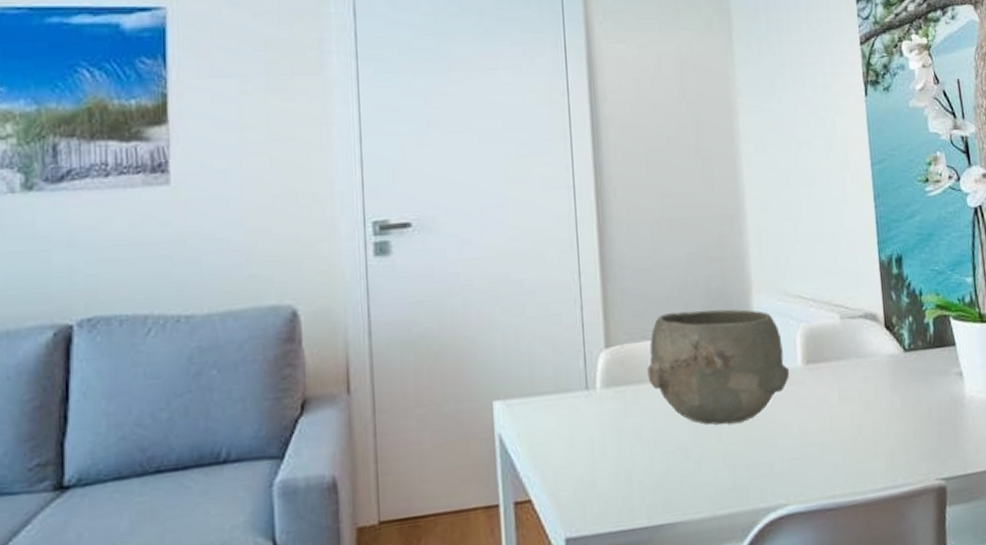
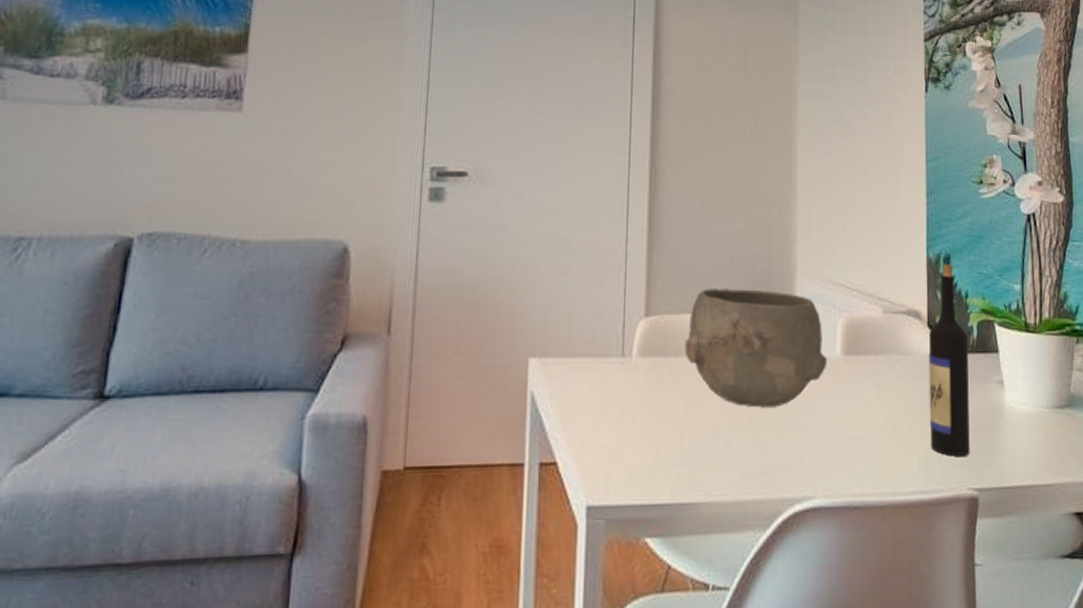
wine bottle: none [887,265,935,450] -> present [928,264,970,456]

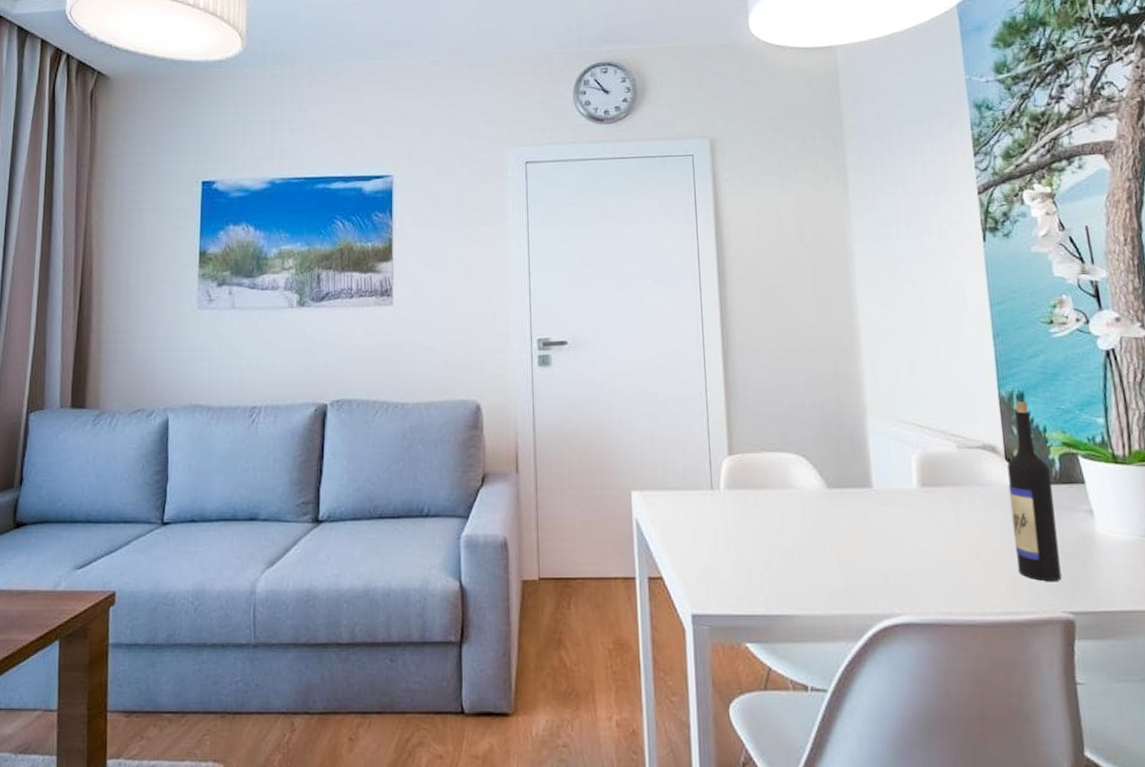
bowl: present [684,289,828,408] -> none [766,429,905,534]

